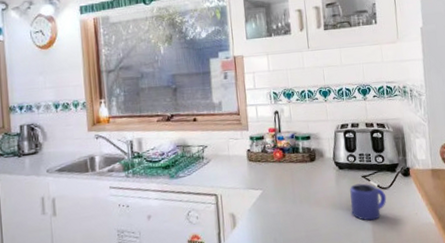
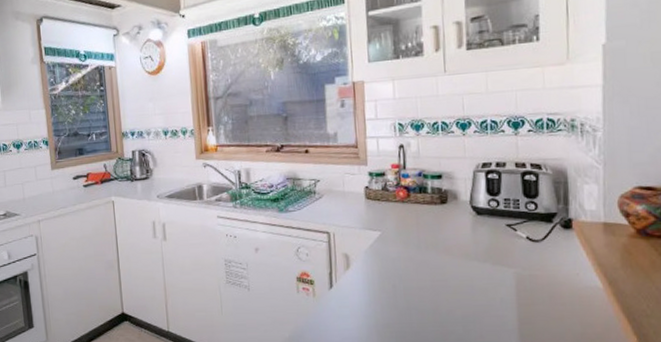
mug: present [350,183,387,221] -> none [489,233,538,277]

